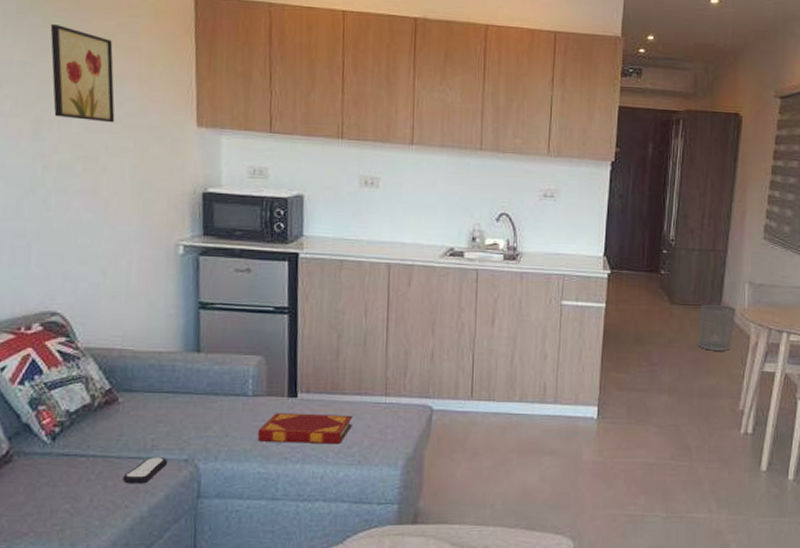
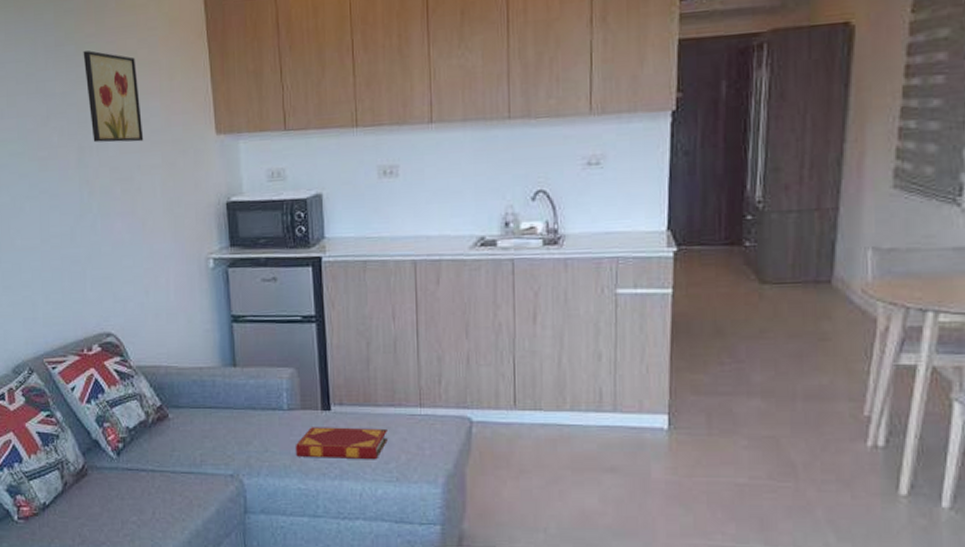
remote control: present [122,457,168,484] -> none [177,472,216,498]
waste bin: present [698,303,736,351] -> none [800,279,855,340]

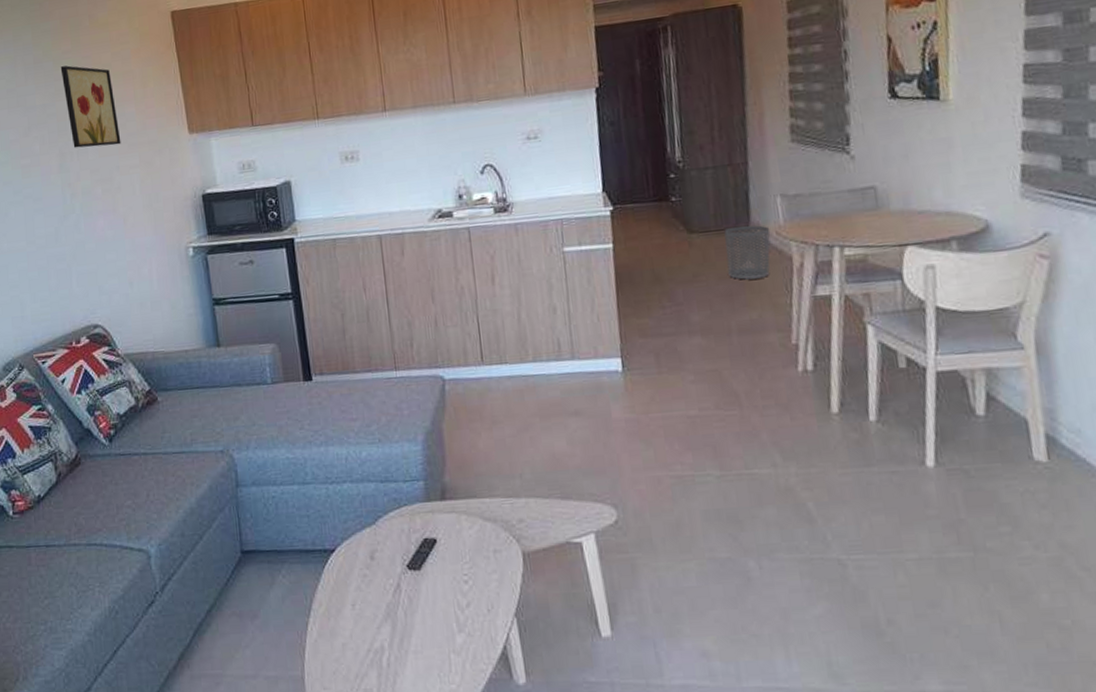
hardback book: present [296,427,388,460] -> none [281,393,368,428]
waste bin: none [800,279,855,340] -> present [724,225,771,280]

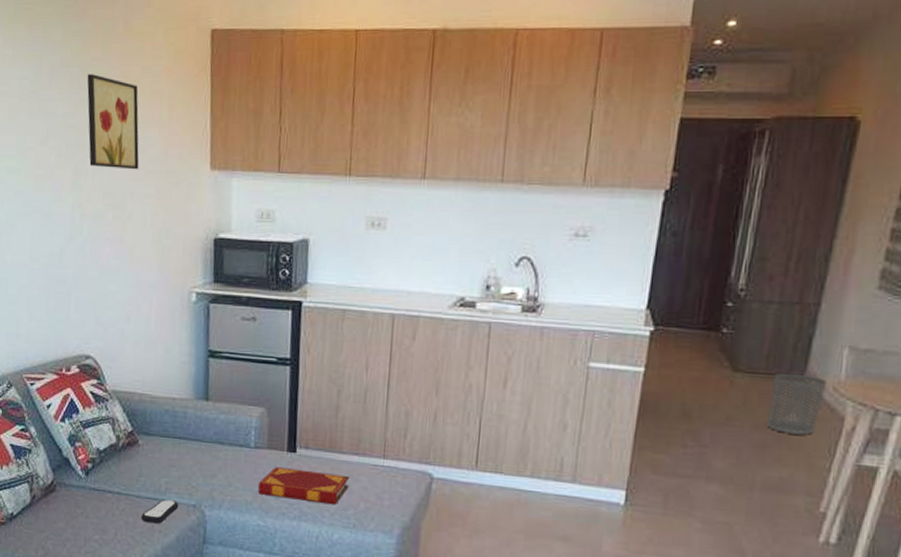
remote control: none [170,450,207,478] -> present [140,499,179,524]
hardback book: none [281,393,368,428] -> present [258,467,349,505]

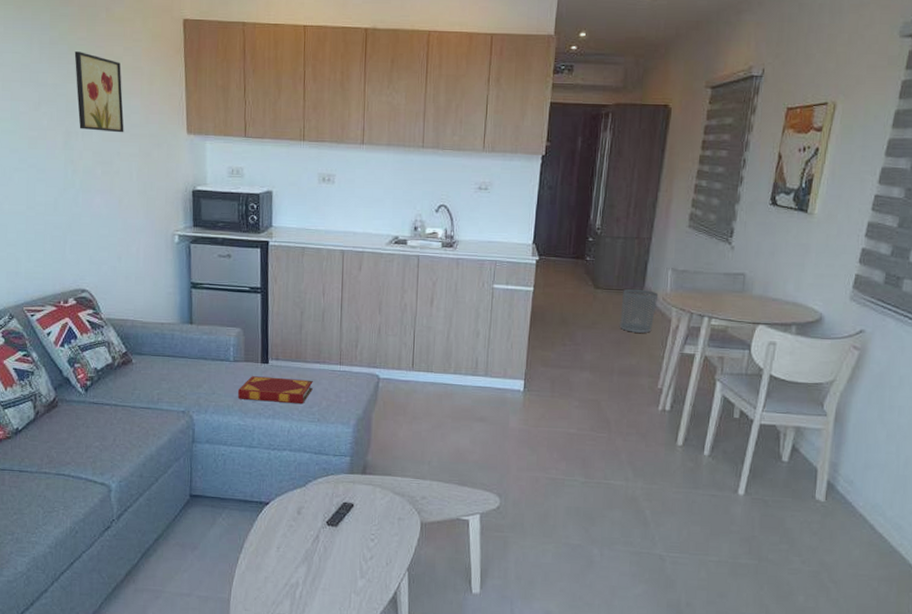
remote control: present [140,499,179,524] -> none [136,408,170,429]

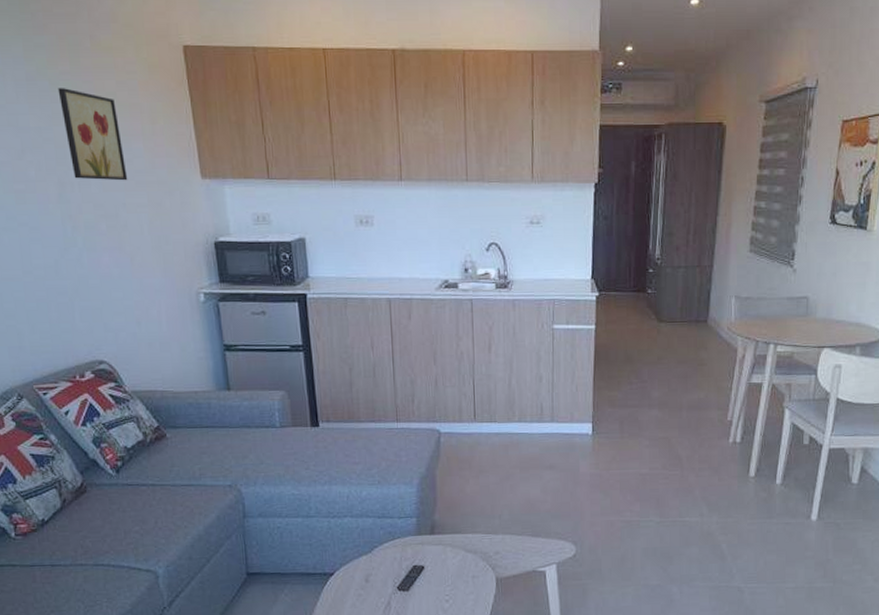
hardback book: present [238,376,313,404] -> none [289,440,370,468]
waste bin: present [620,288,659,333] -> none [686,319,723,365]

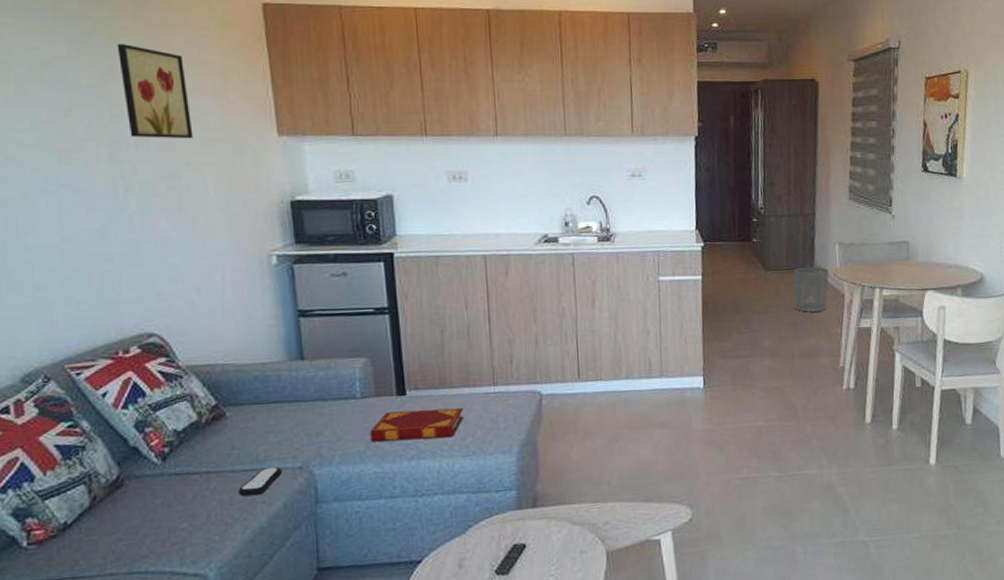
remote control: none [178,484,215,508] -> present [237,467,283,497]
hardback book: none [289,440,370,468] -> present [370,407,464,442]
waste bin: none [686,319,723,365] -> present [793,266,829,312]

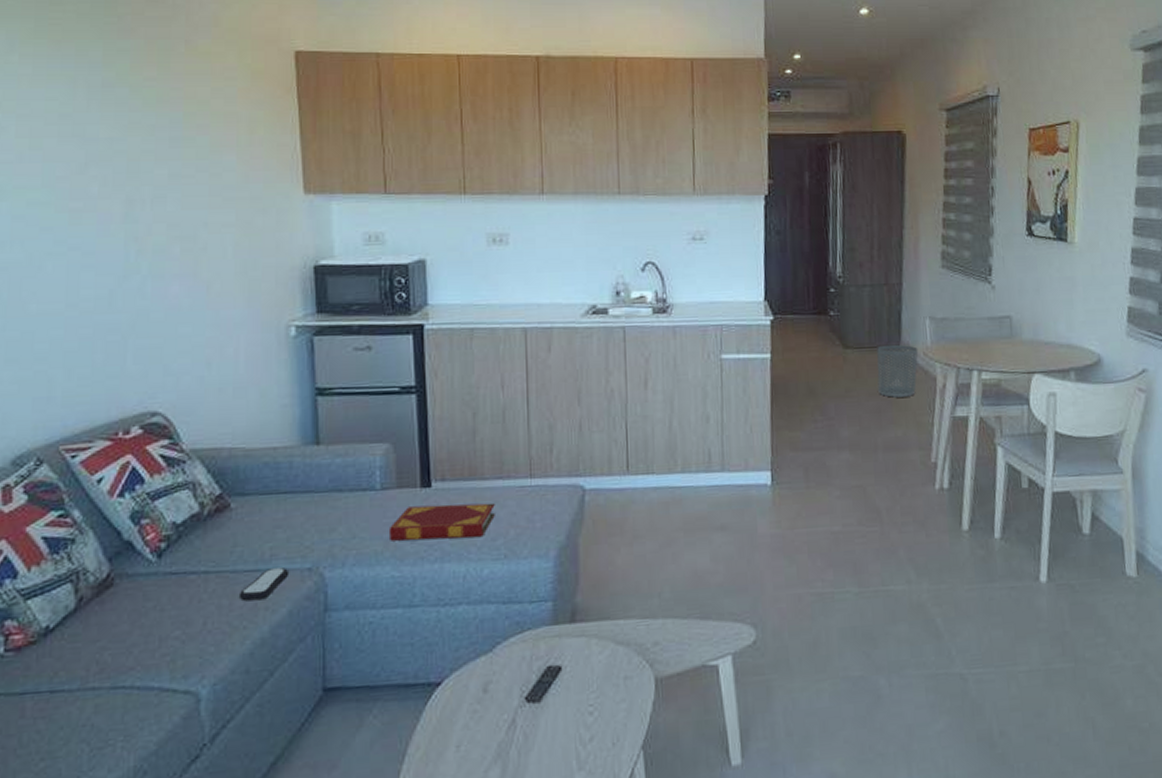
wall art: present [117,44,193,139] -> none [139,95,214,197]

